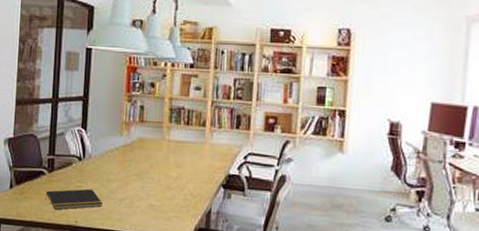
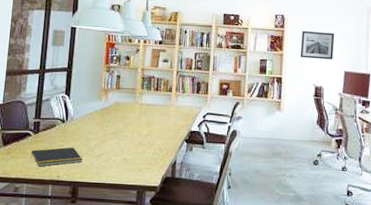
wall art: none [370,49,420,88] -> present [300,30,335,60]

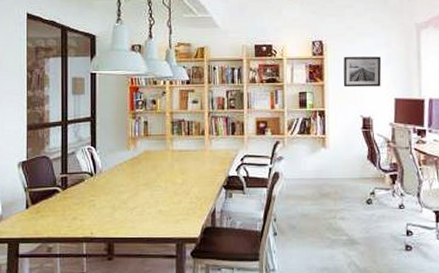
notepad: present [30,147,82,167] -> none [61,201,115,225]

